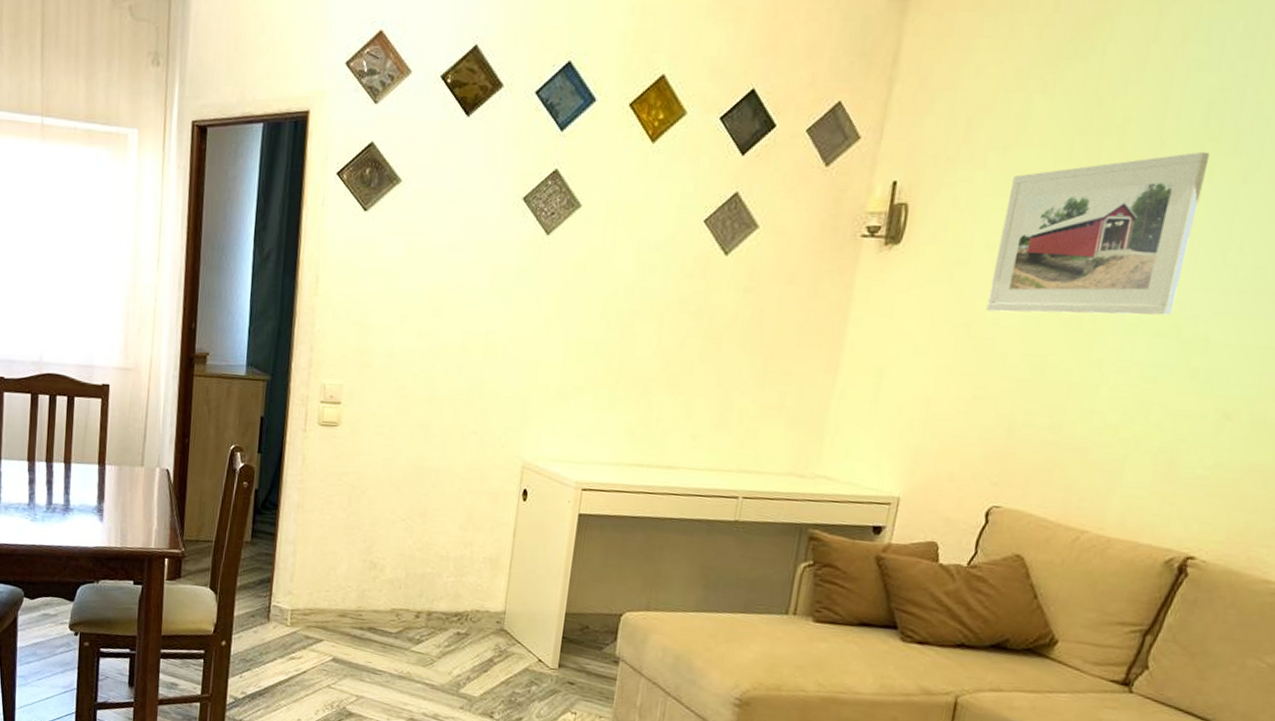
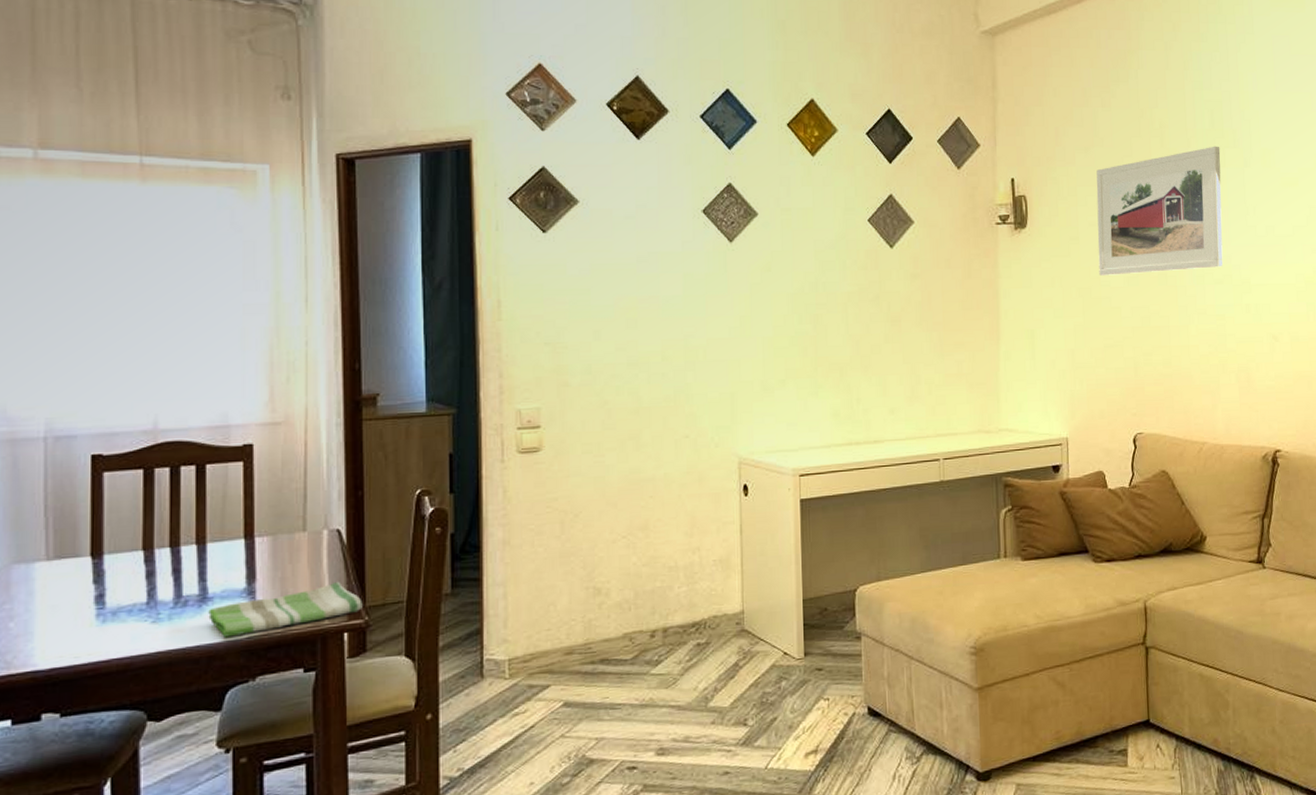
dish towel: none [69,514,181,545] -> present [208,582,363,638]

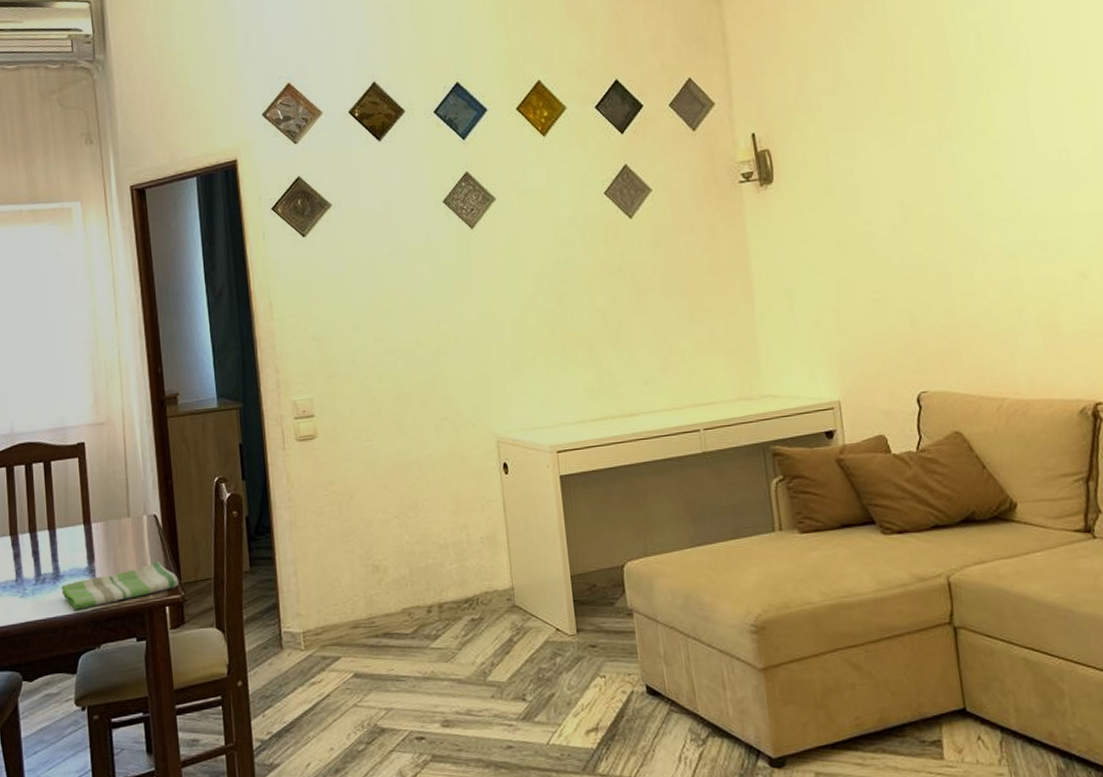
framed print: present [1096,146,1223,276] -> none [846,69,1008,225]

